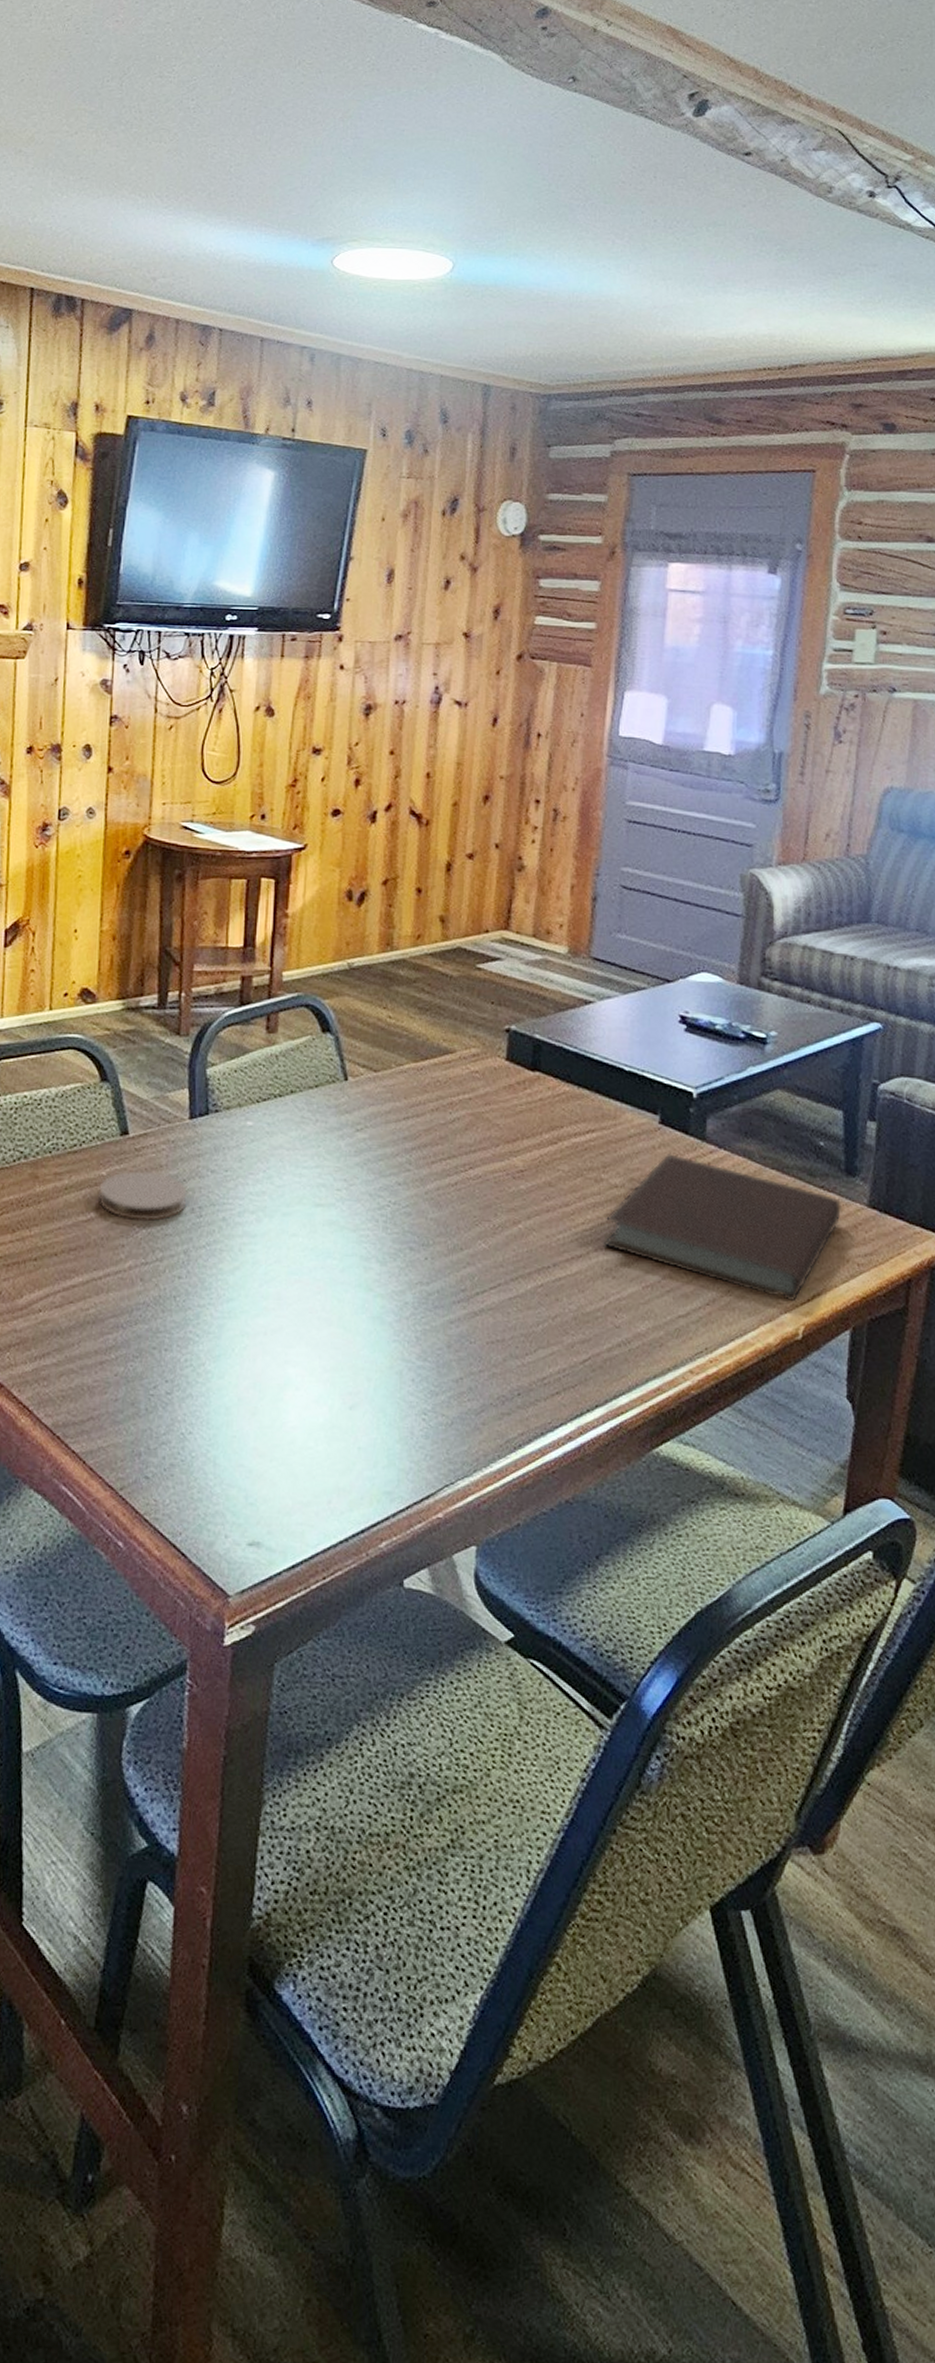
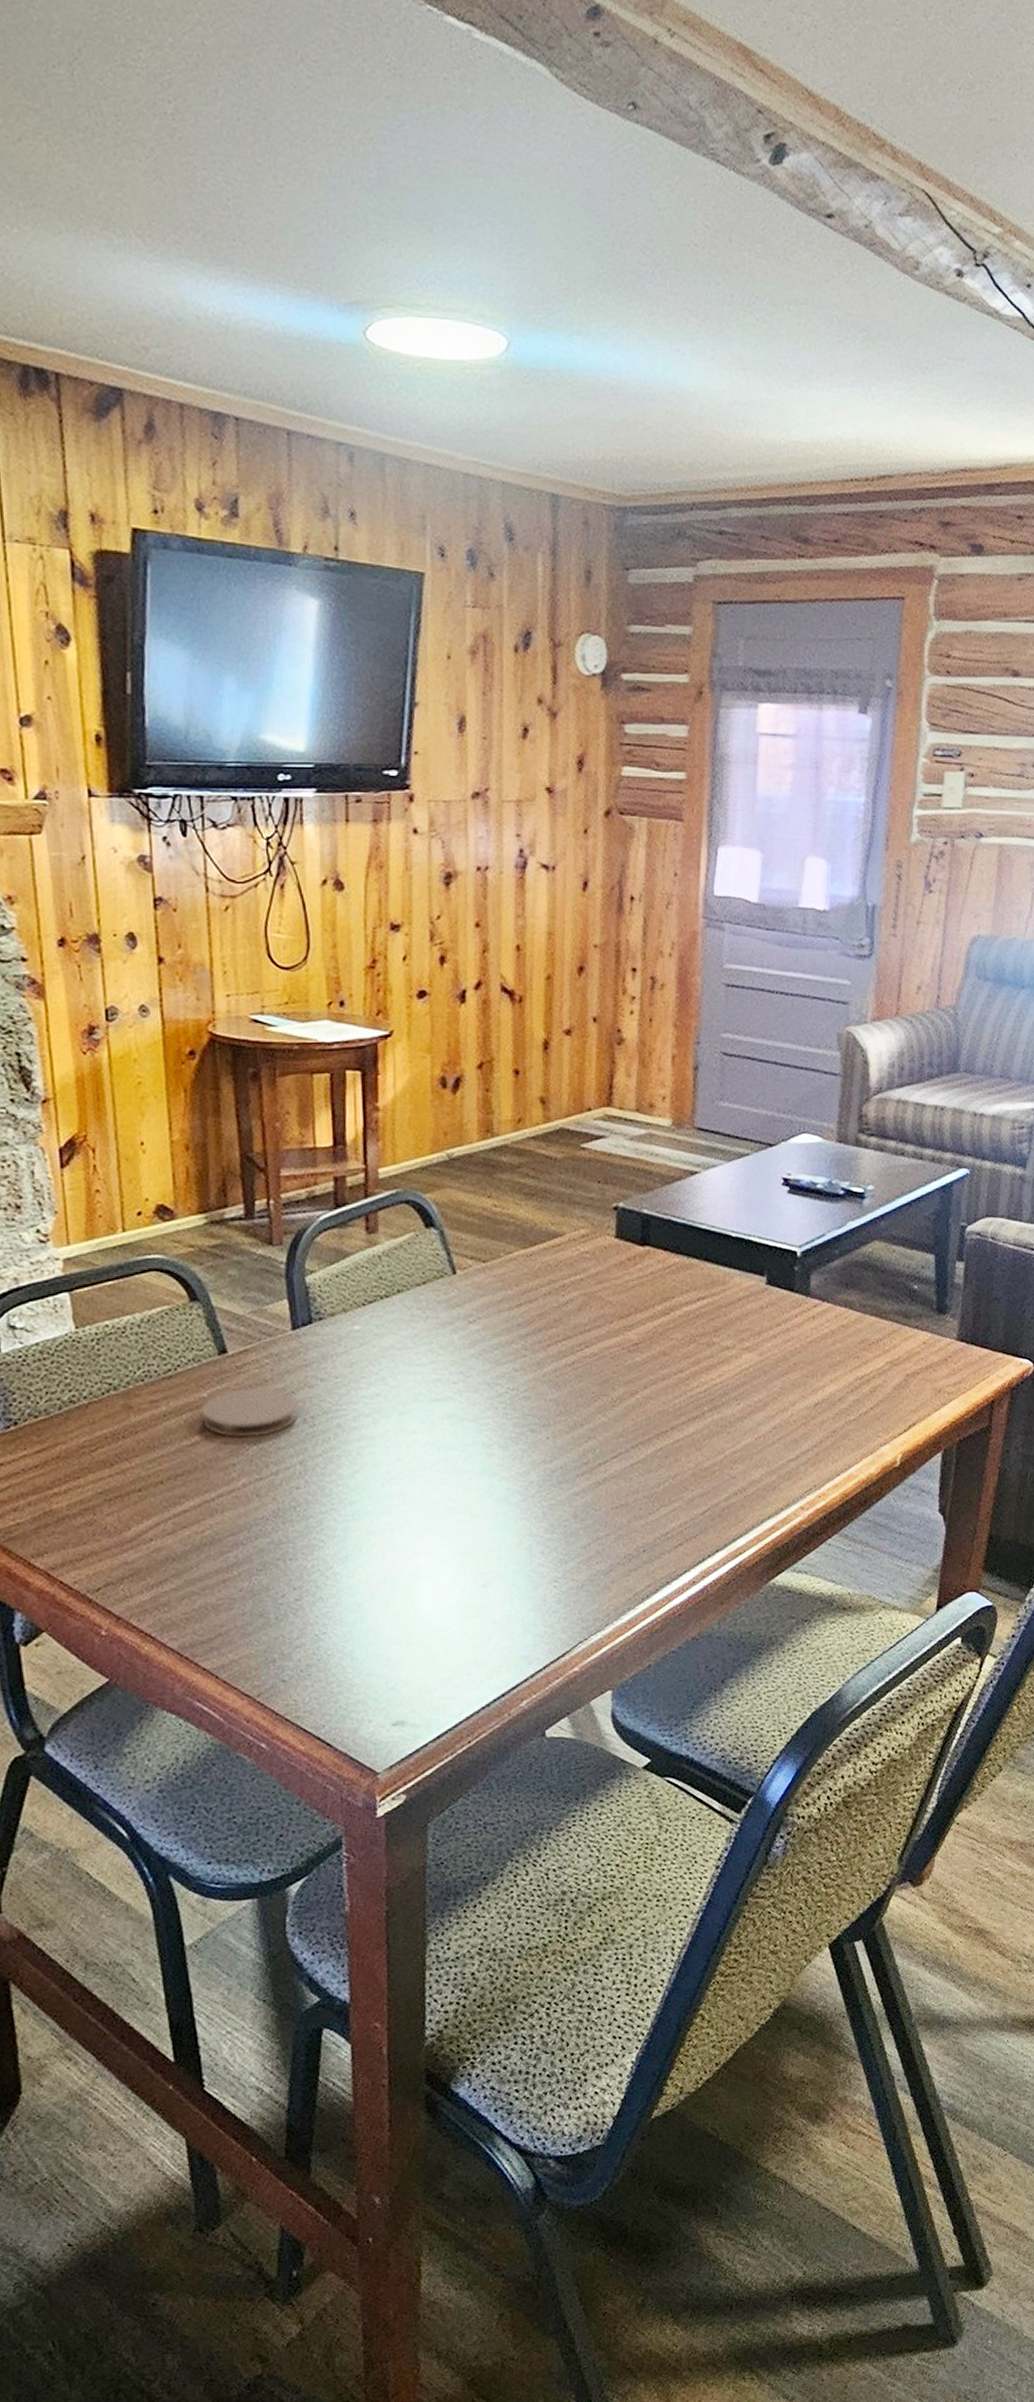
notebook: present [603,1152,841,1302] -> none [717,1310,933,1434]

